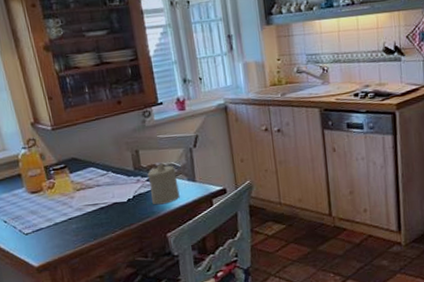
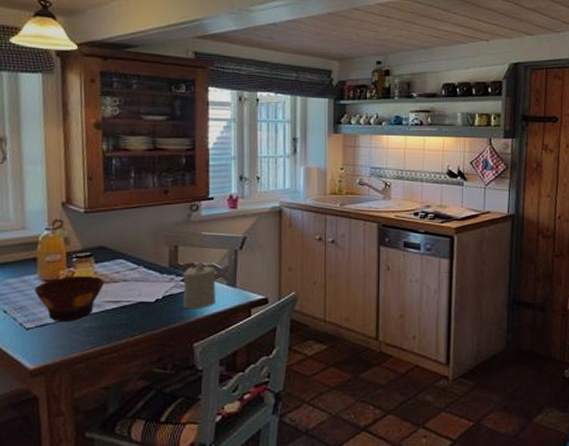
bowl: none [24,184,82,227] -> present [34,276,104,323]

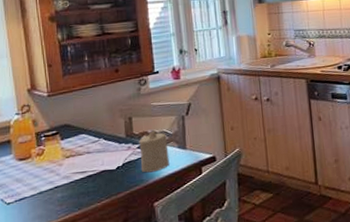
bowl: present [34,276,104,323] -> none [11,151,71,196]

